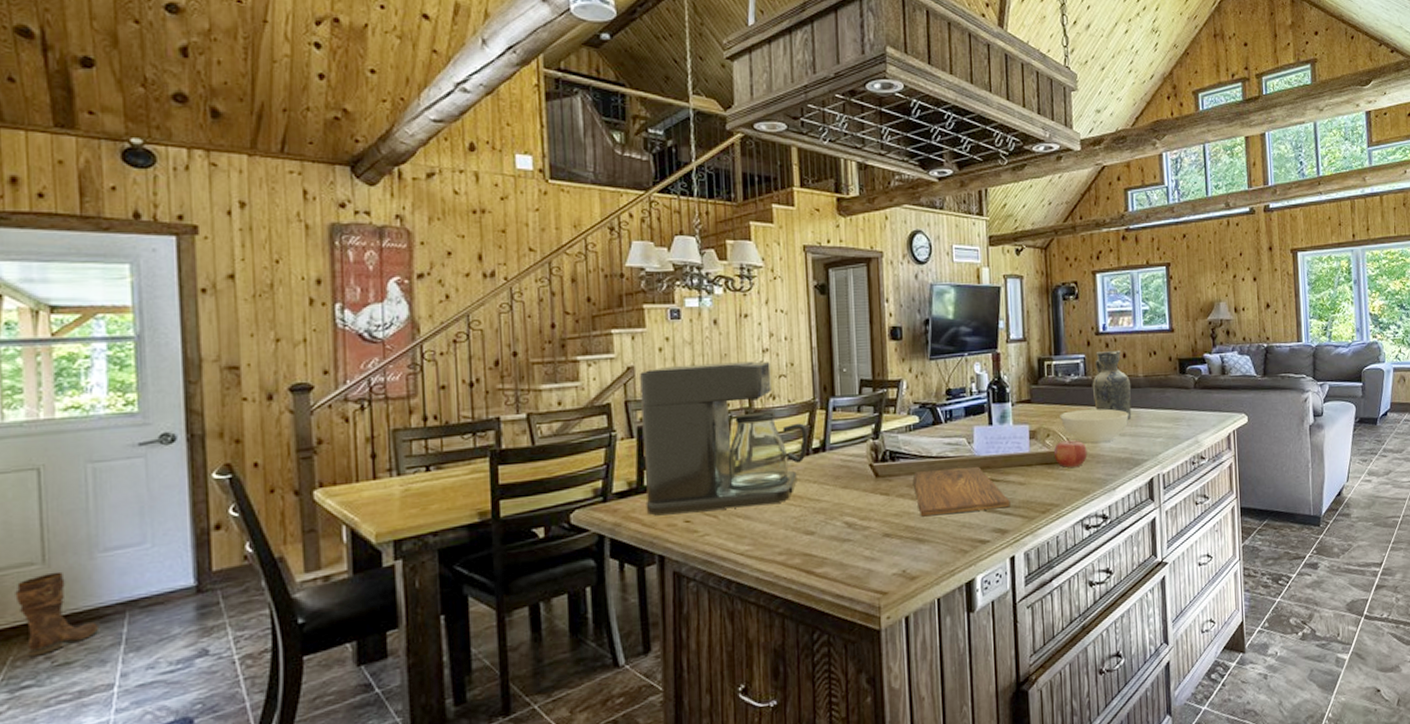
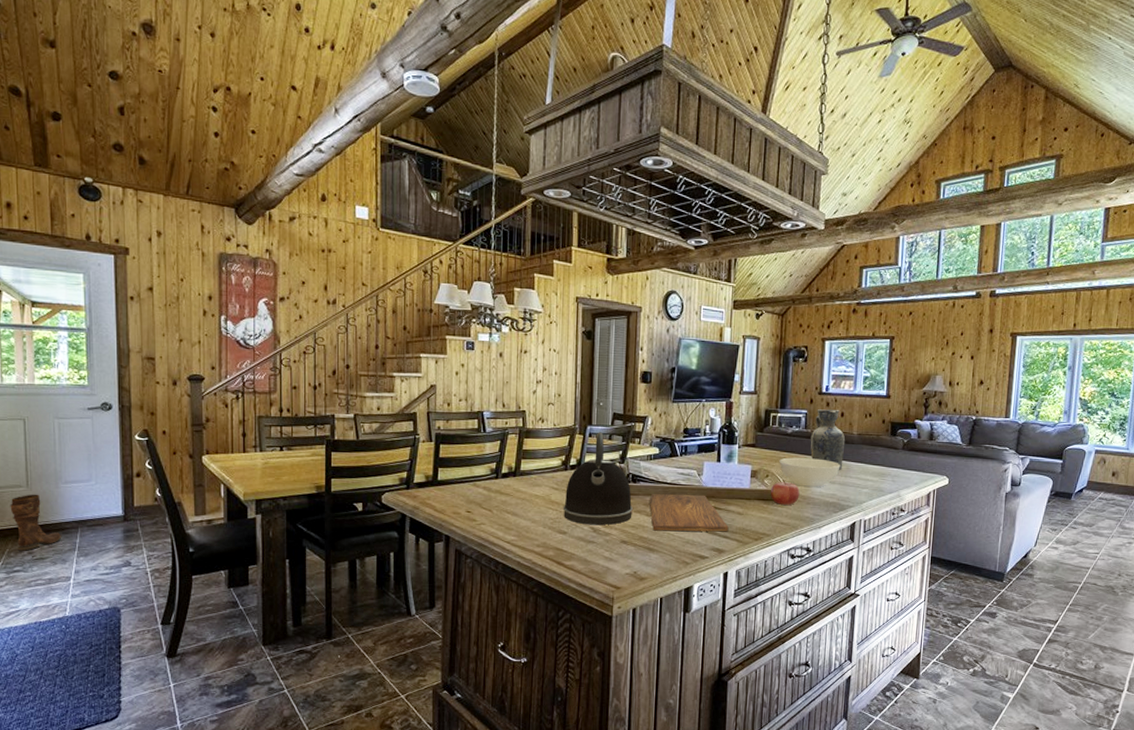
coffee maker: present [640,361,808,516] -> none [438,387,567,507]
kettle: none [807,404,894,520] -> present [562,432,633,525]

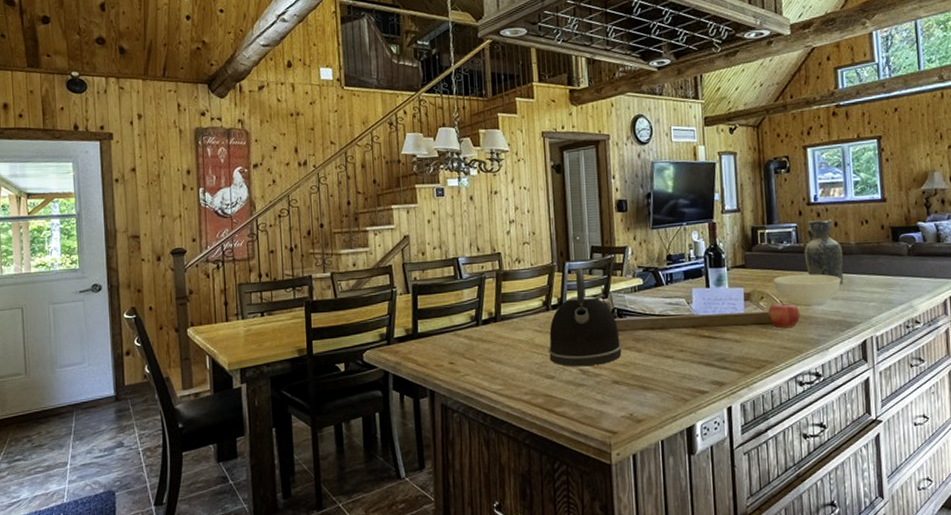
boot: present [10,494,62,552] -> none [10,380,59,440]
cutting board: present [650,493,729,532] -> none [639,324,727,368]

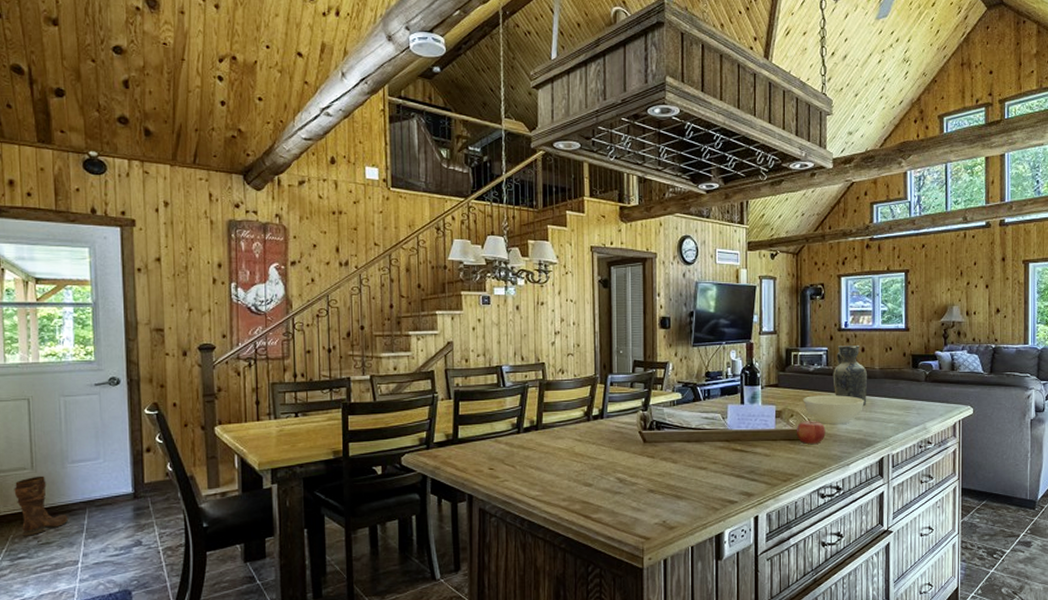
boot: none [10,380,59,440] -> present [14,475,69,538]
kettle: present [548,267,622,367] -> none [587,380,658,476]

